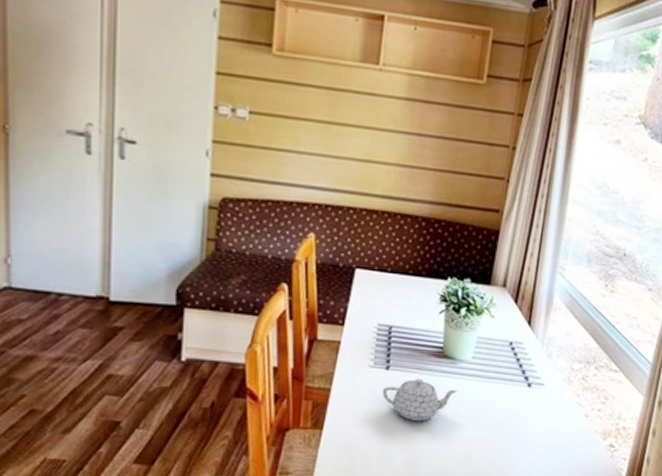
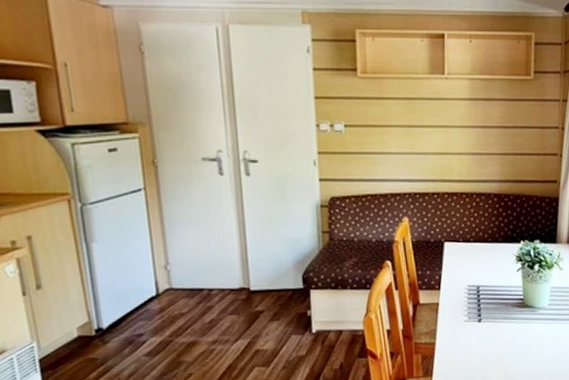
teapot: present [382,378,458,421] -> none [477,326,540,362]

